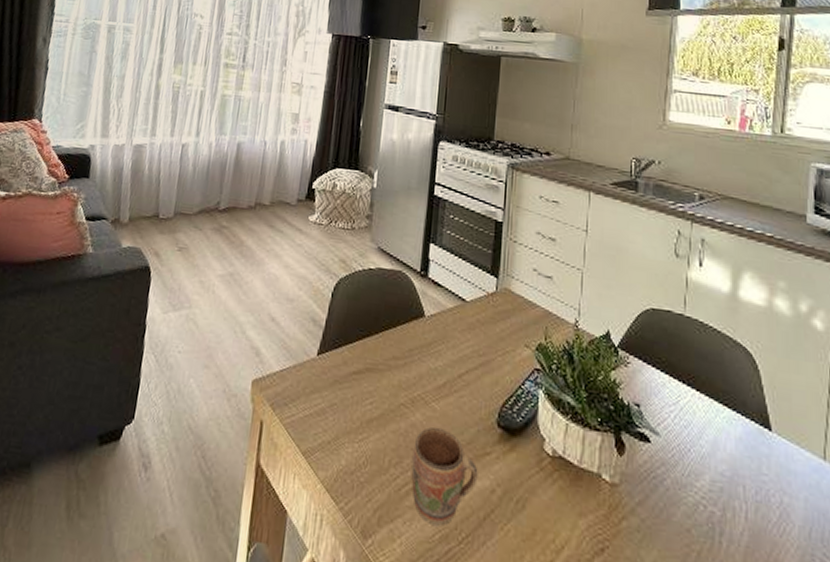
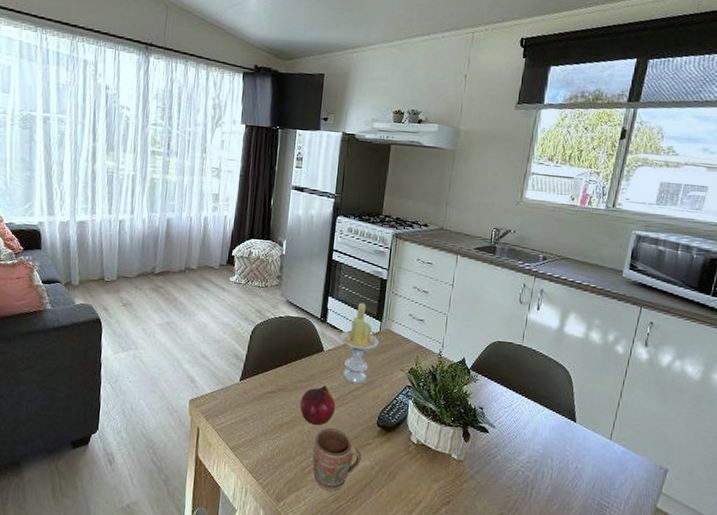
fruit: none [395,365,442,423] -> present [300,385,336,425]
candle: none [444,252,496,365] -> present [339,302,380,384]

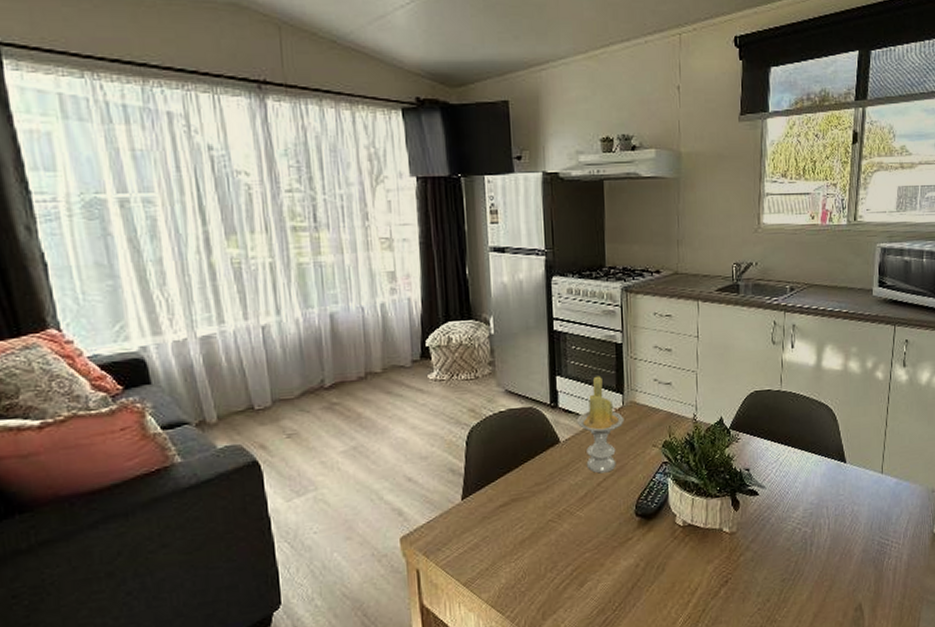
fruit: present [300,385,336,425] -> none [542,483,585,532]
mug: present [313,428,362,492] -> none [565,531,624,605]

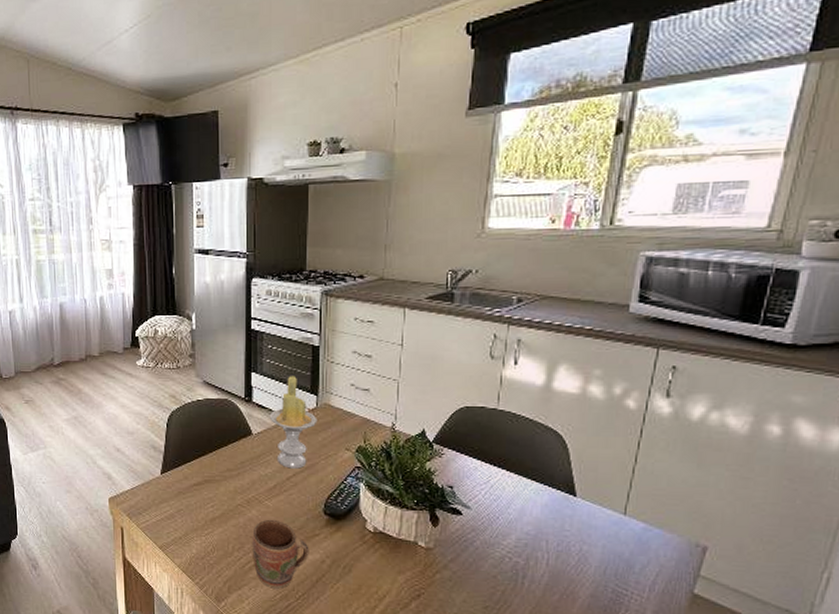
mug: none [565,531,624,605] -> present [252,520,309,589]

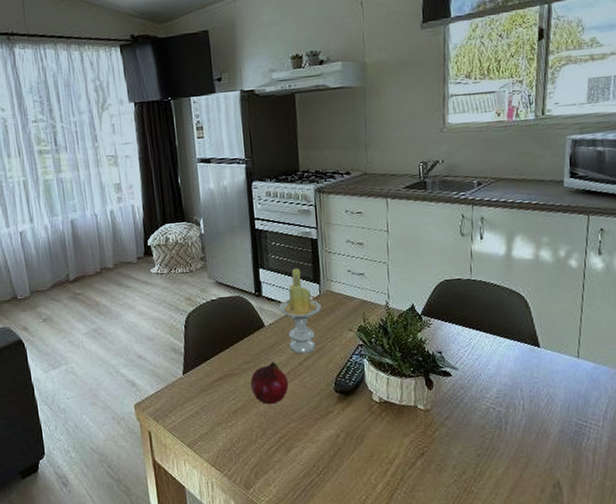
fruit: none [232,473,274,517] -> present [251,362,289,404]
mug: present [252,520,309,589] -> none [273,404,326,468]

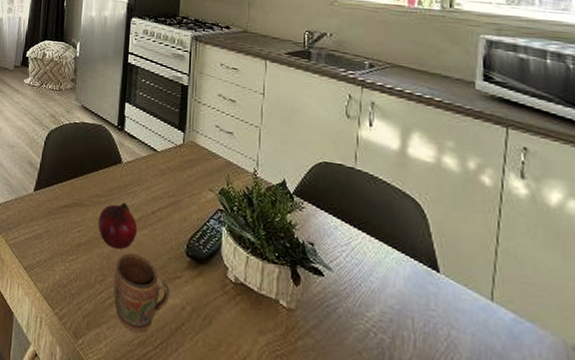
mug: none [273,404,326,468] -> present [114,253,170,334]
candle: present [278,268,322,354] -> none [139,110,184,204]

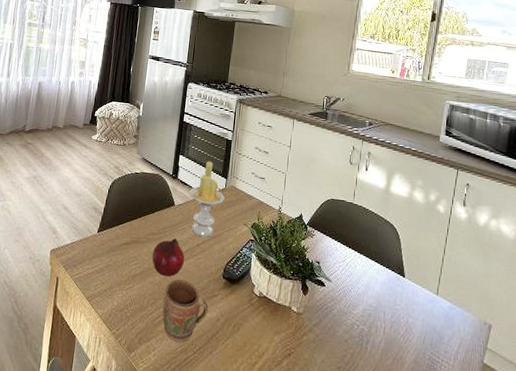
candle: none [139,110,184,204] -> present [189,161,225,238]

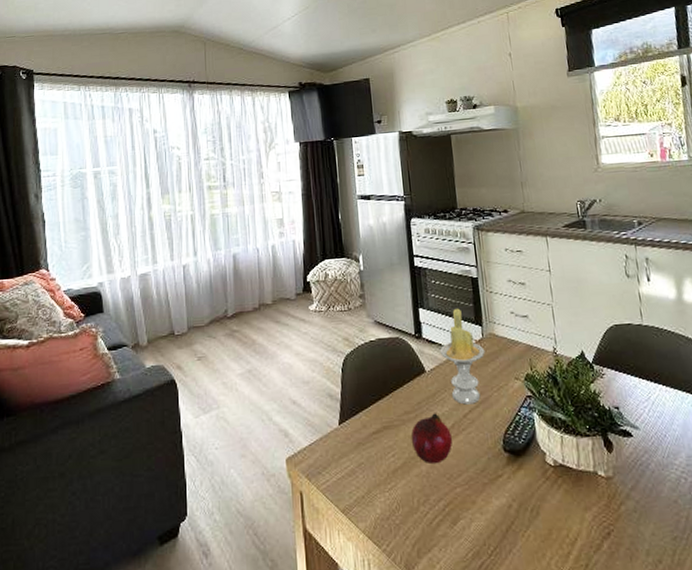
mug: present [163,280,209,343] -> none [436,464,496,546]

